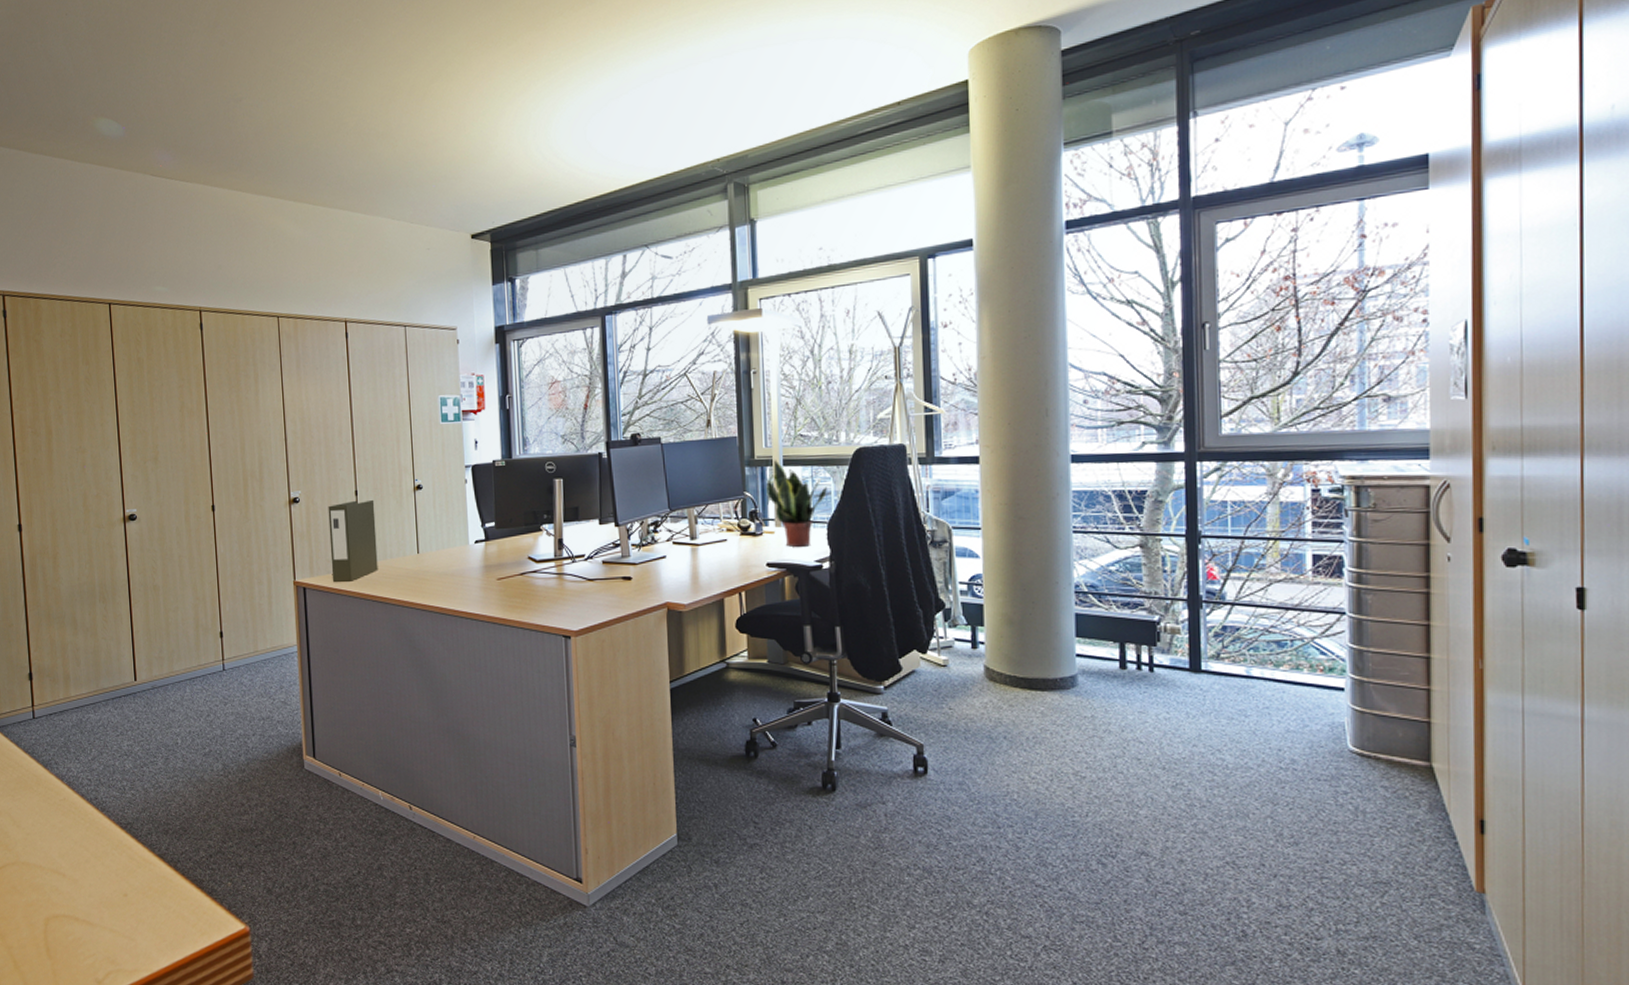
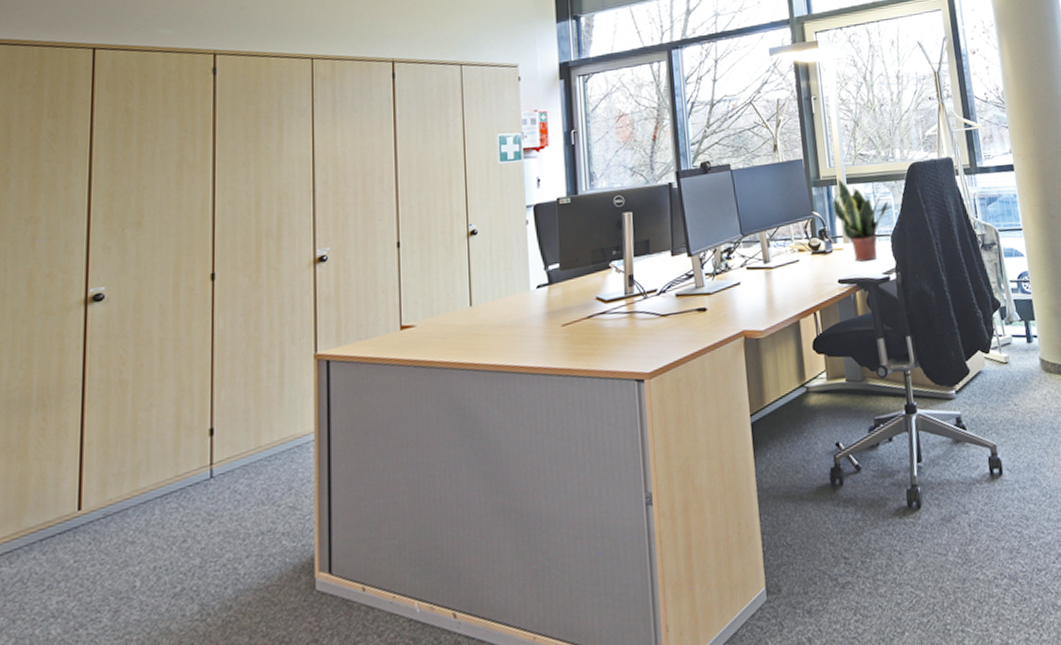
binder: present [328,499,378,583] -> none [362,250,422,351]

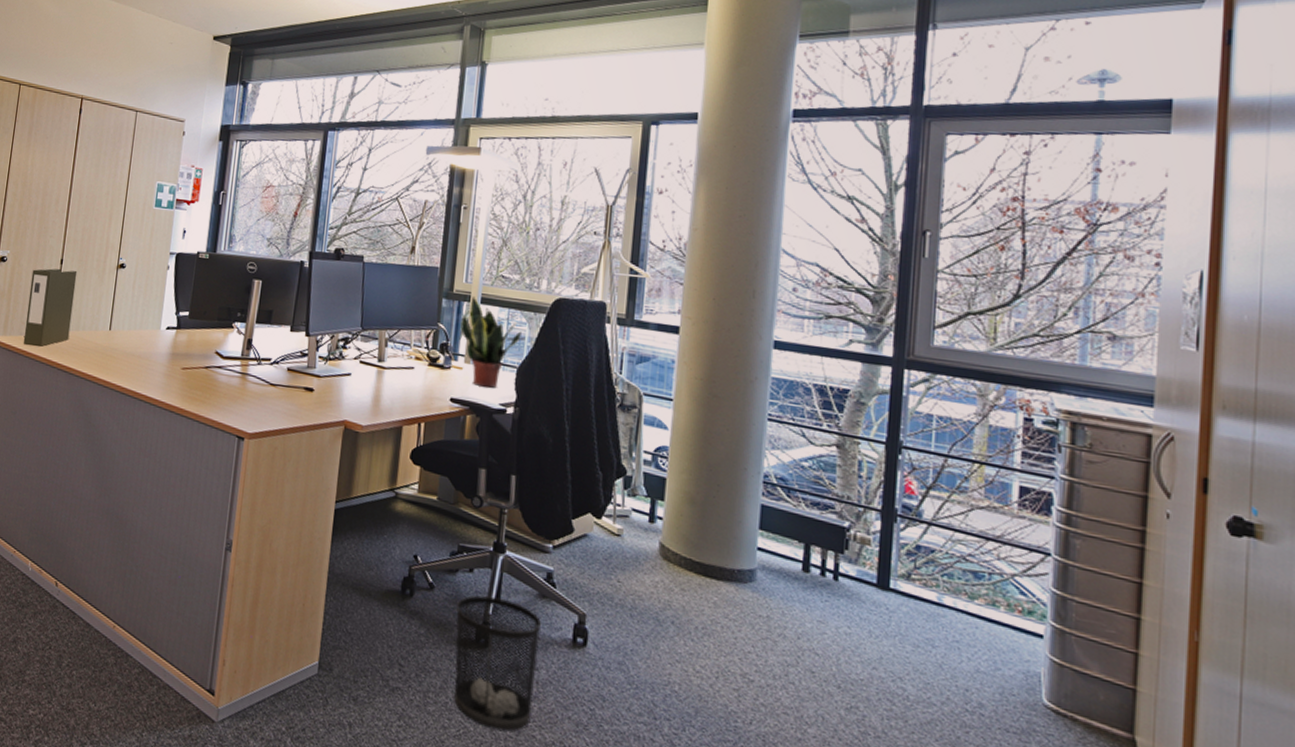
binder: none [362,250,422,351] -> present [24,268,78,348]
waste bin: none [884,456,971,587] -> present [454,595,541,731]

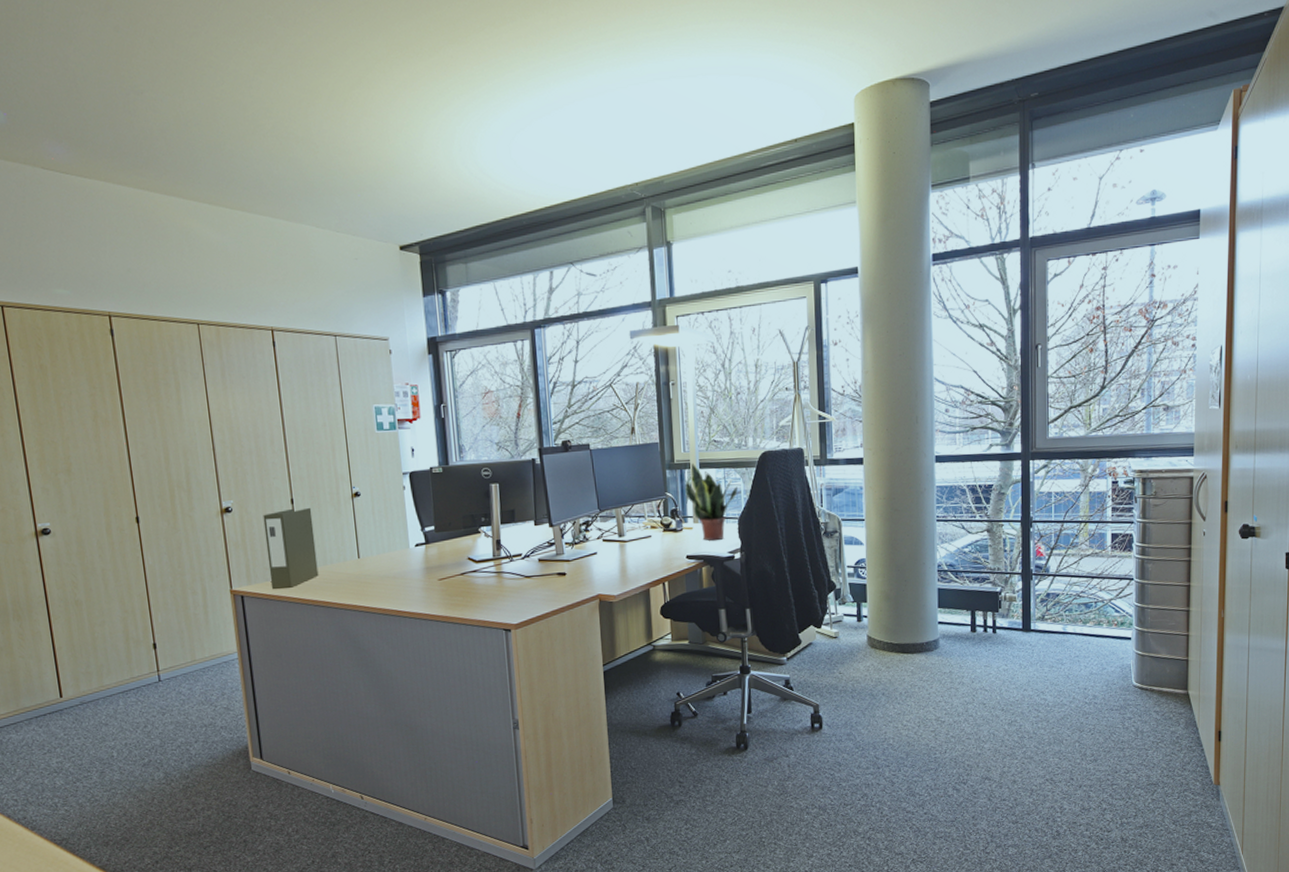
waste bin: present [454,595,541,731] -> none [718,709,788,810]

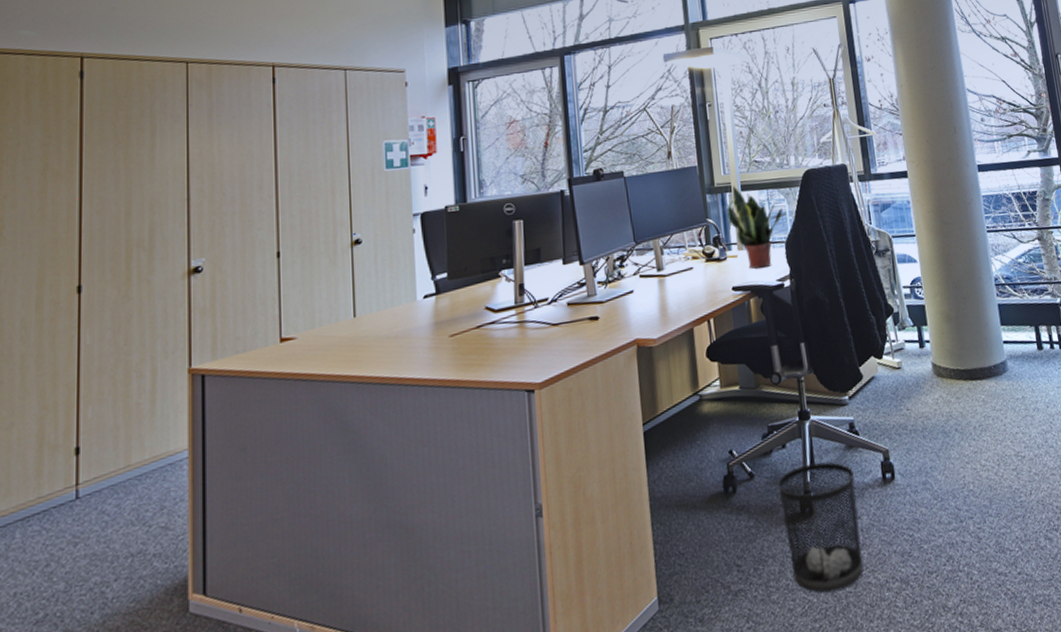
binder: present [263,507,319,590] -> none [240,260,303,364]
waste bin: none [718,709,788,810] -> present [777,462,864,592]

